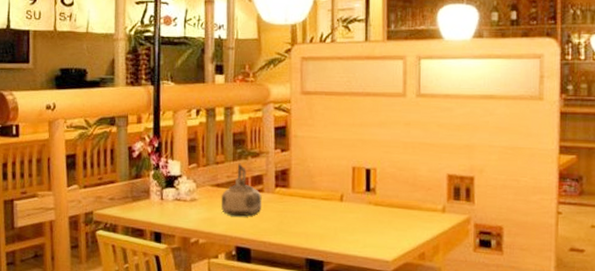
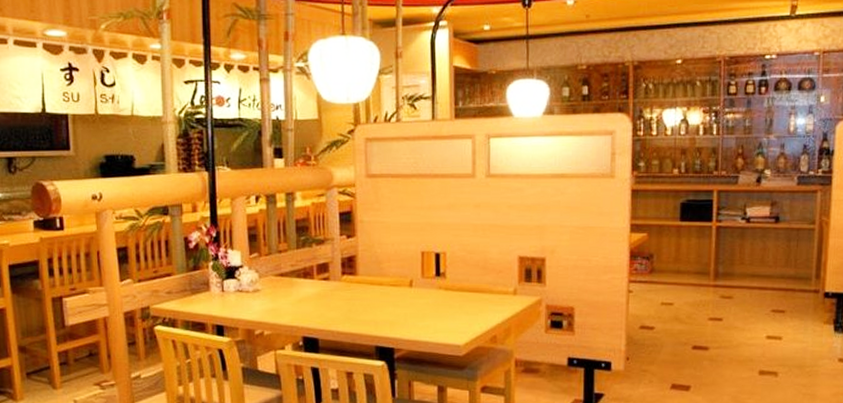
kettle: present [221,163,262,217] -> none [285,251,328,306]

